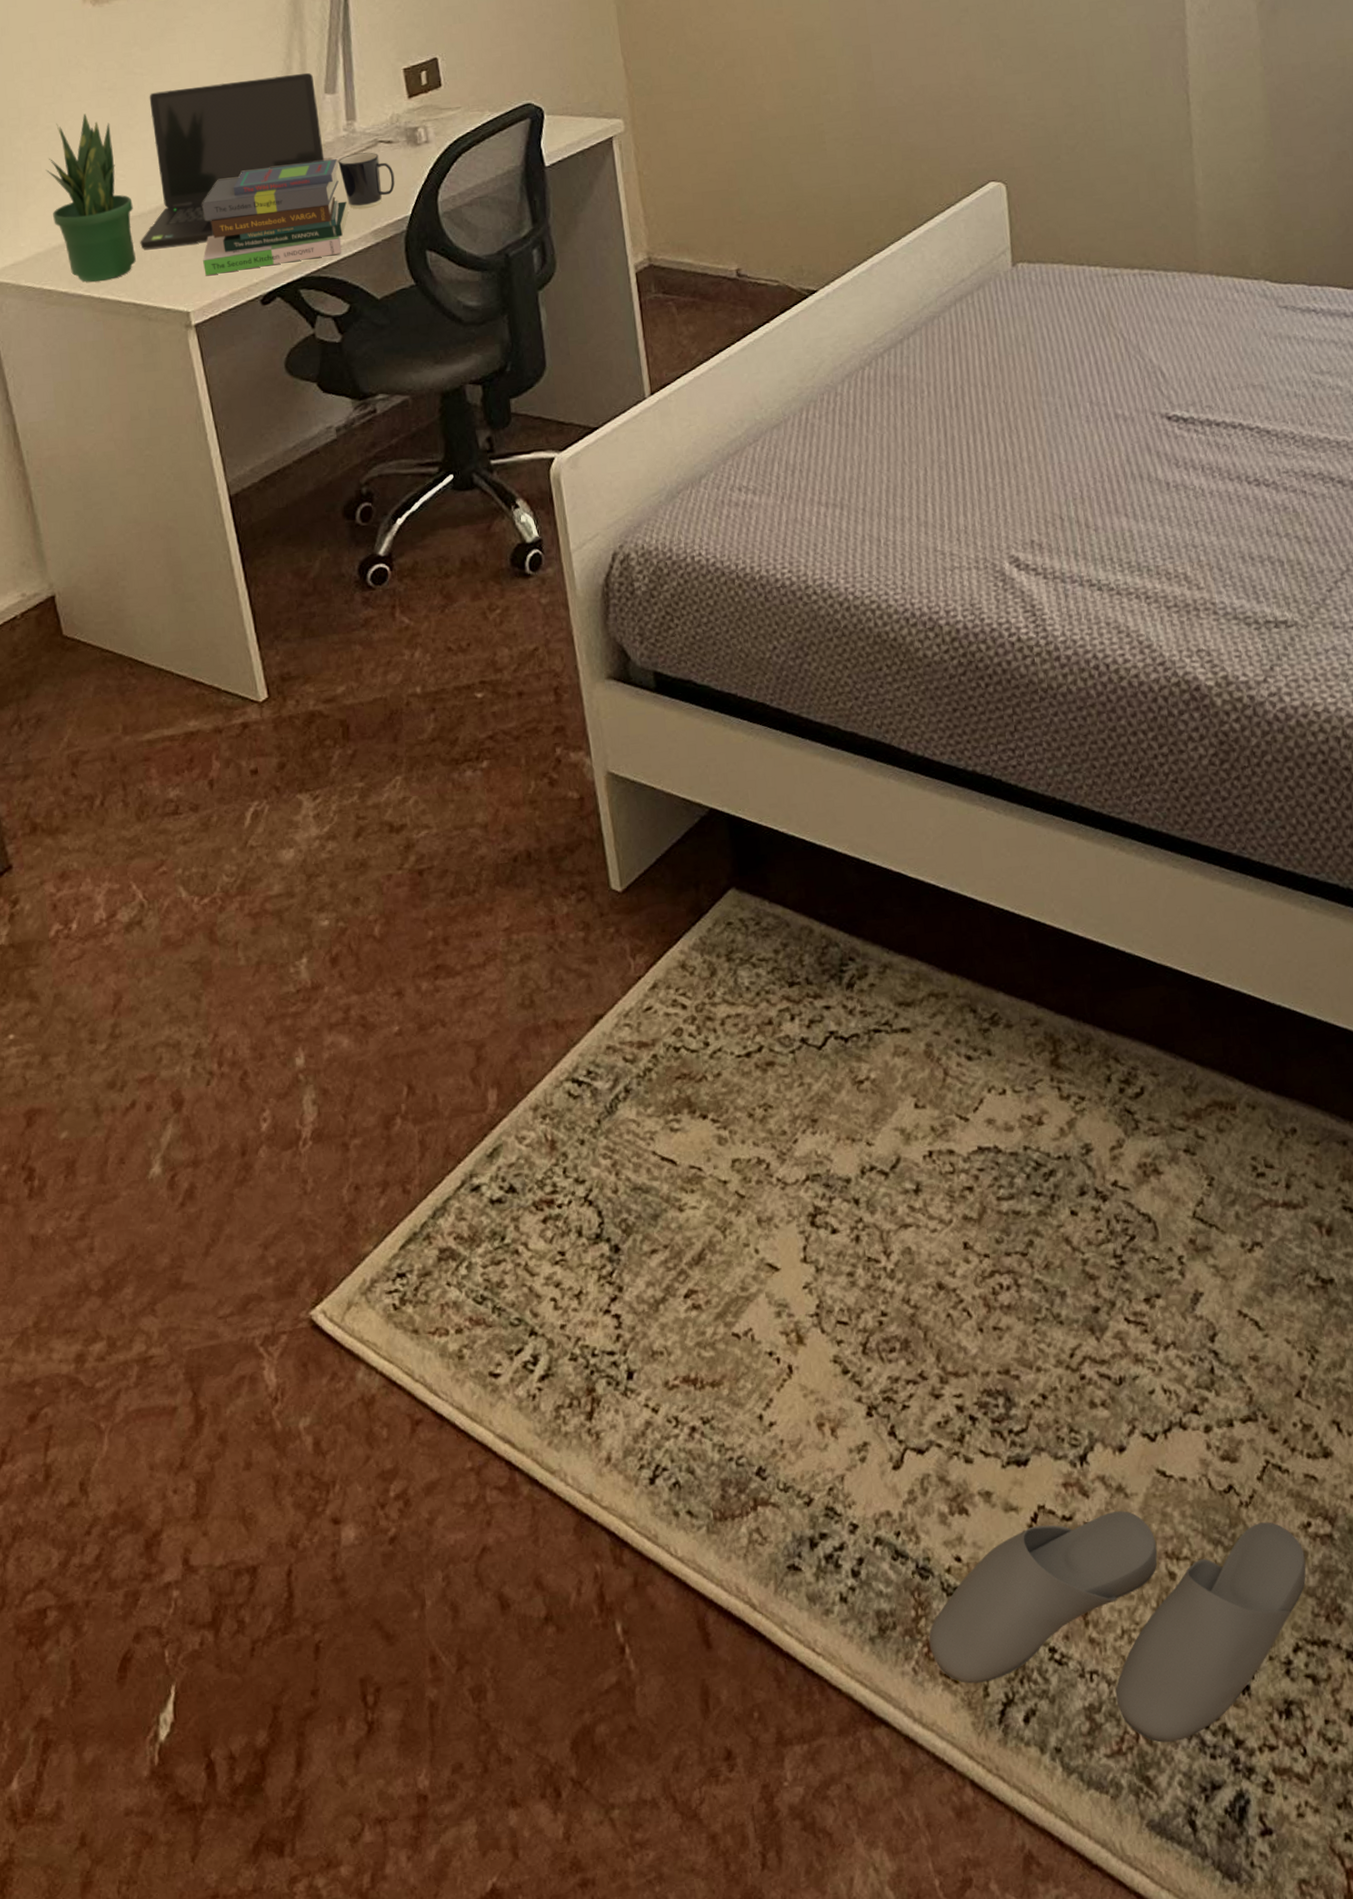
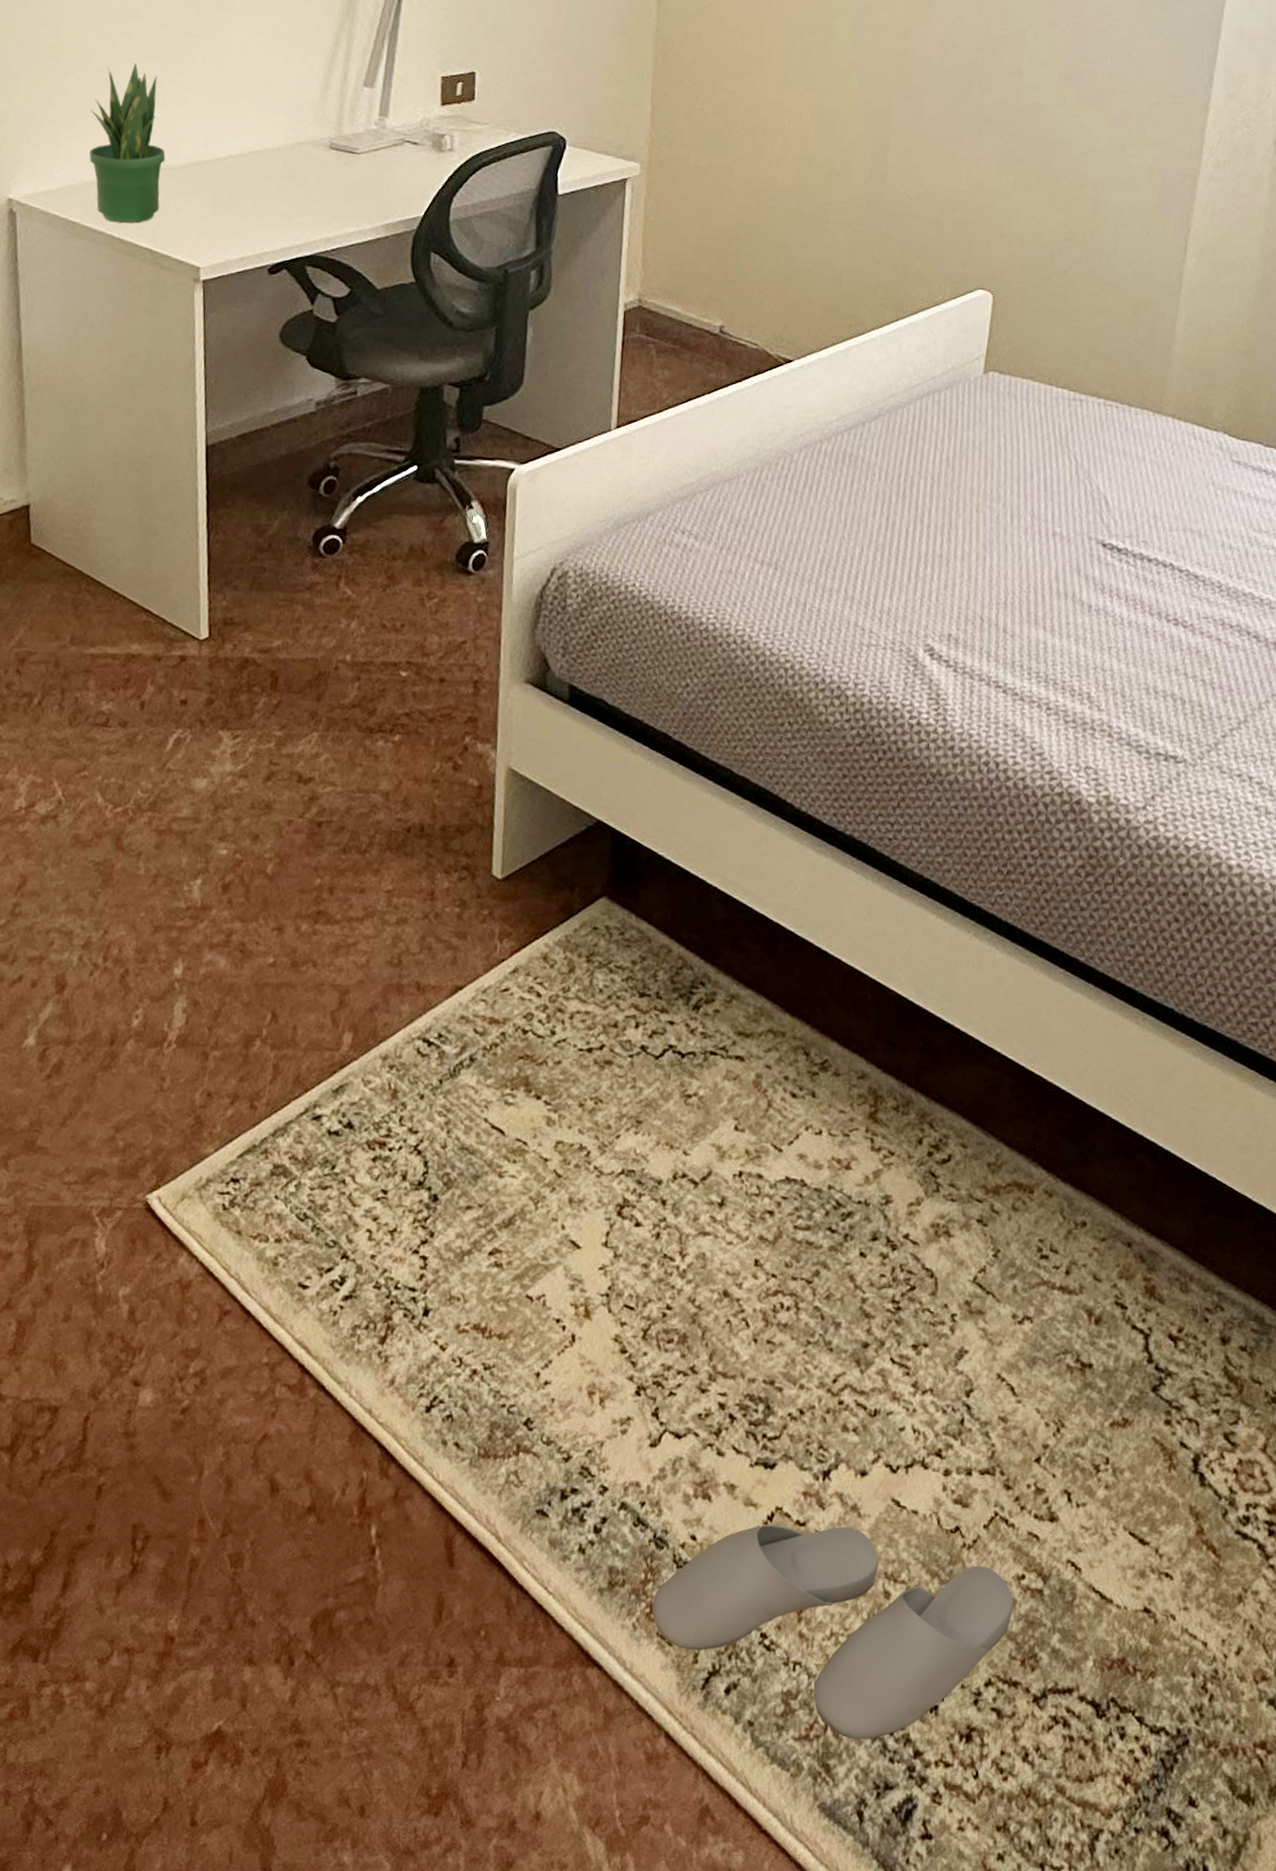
laptop: present [140,72,325,249] -> none [165,55,355,205]
books: present [202,158,349,275] -> none [220,145,366,240]
mug: present [338,152,395,209] -> none [363,148,415,202]

